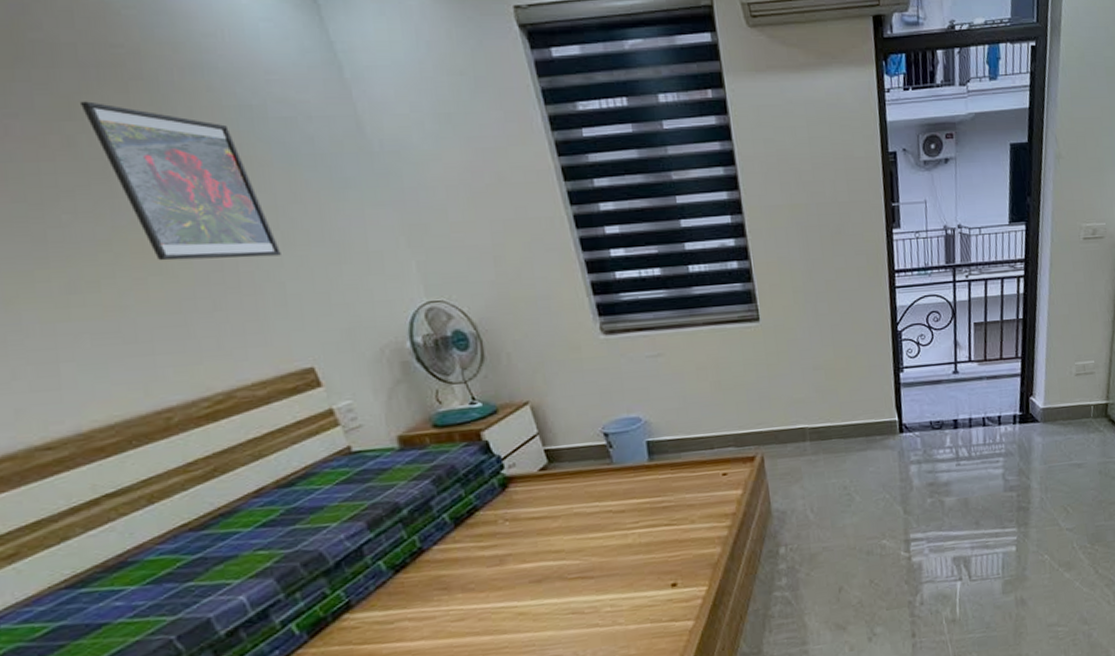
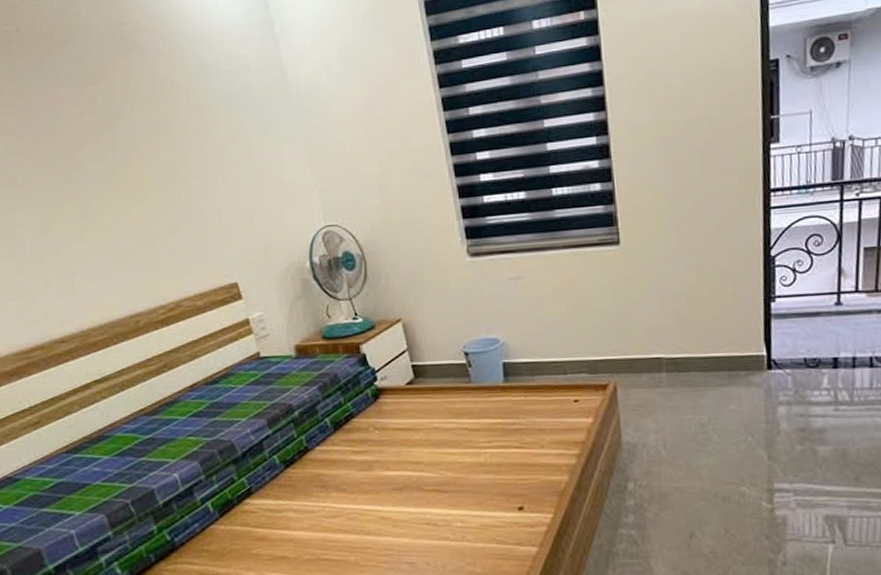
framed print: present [81,101,281,261] -> none [100,69,220,194]

